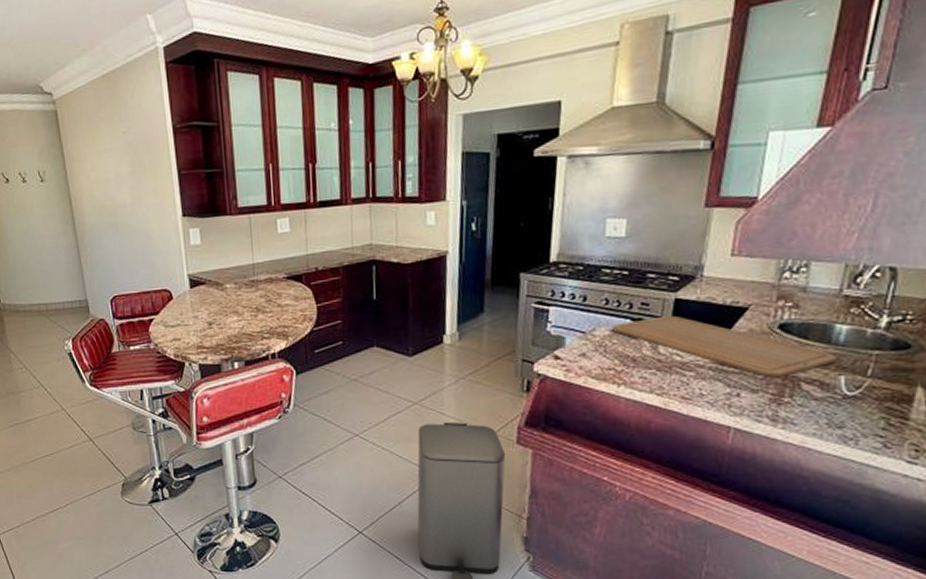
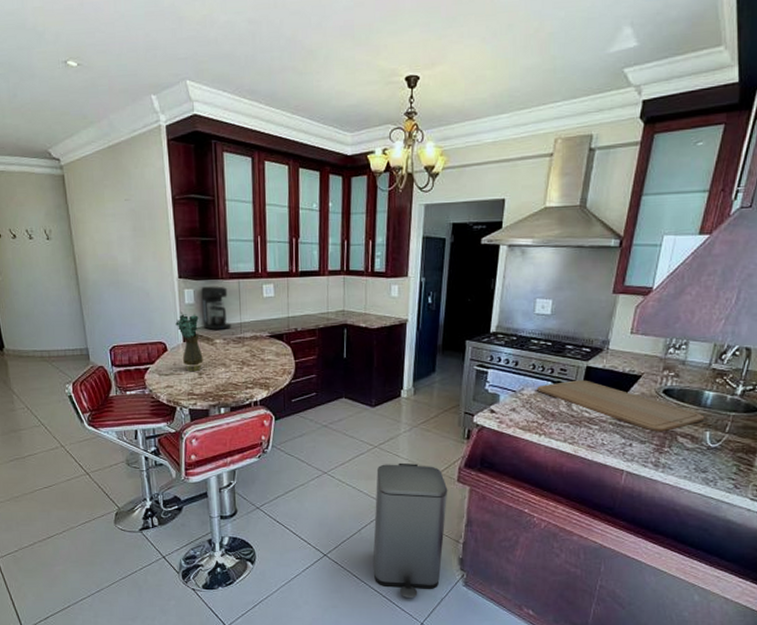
vase: none [181,254,213,322] -> present [175,312,203,372]
coffee maker: none [208,223,243,274] -> present [201,286,232,331]

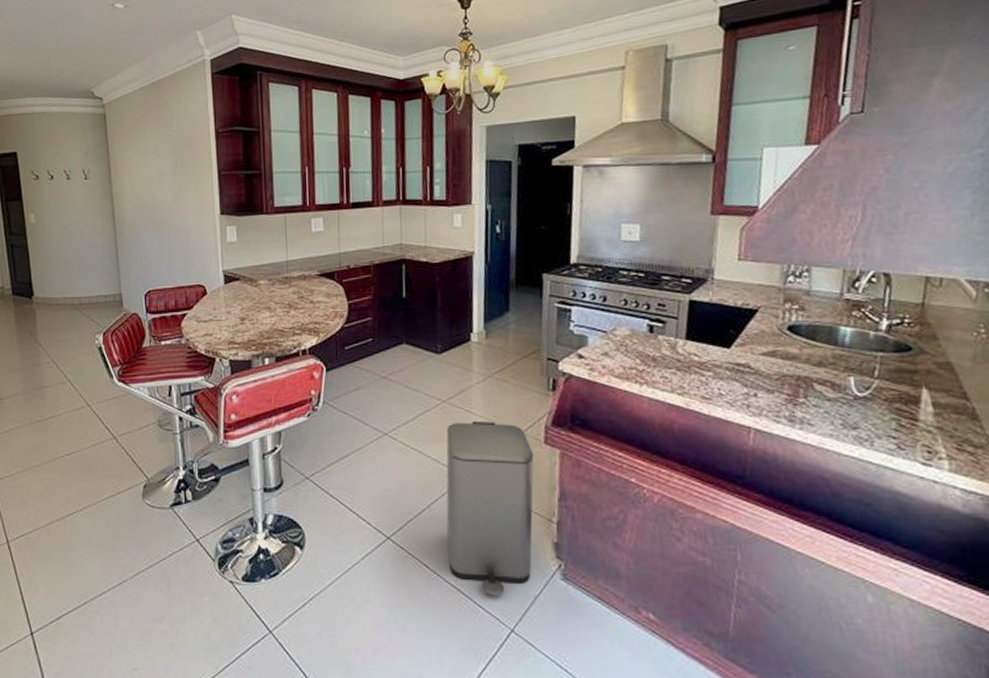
vase: present [175,312,203,372] -> none [216,251,246,318]
coffee maker: present [201,286,232,331] -> none [244,221,277,271]
chopping board: present [537,380,705,432] -> none [632,316,846,379]

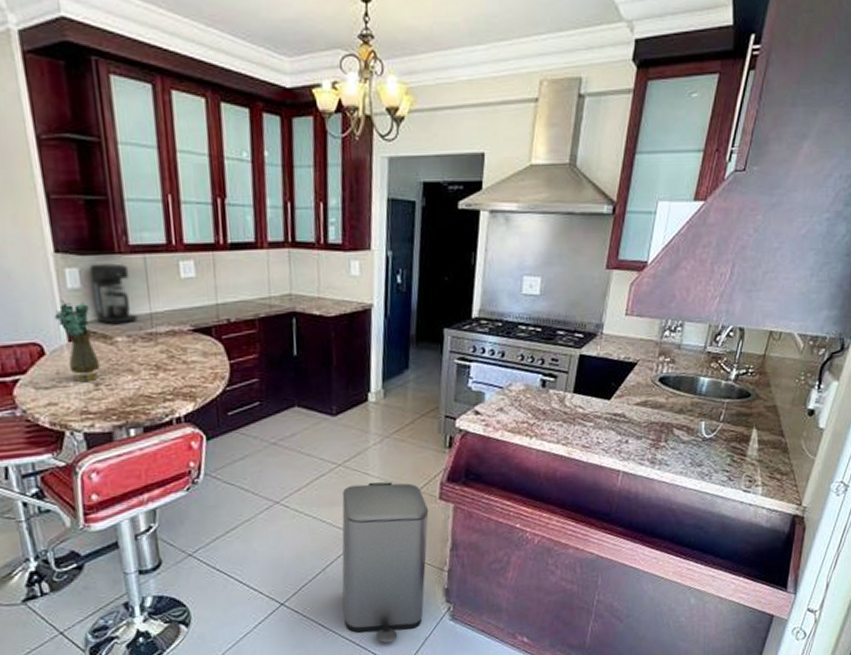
vase: none [216,251,246,318] -> present [54,300,100,383]
coffee maker: none [244,221,277,271] -> present [89,263,138,325]

